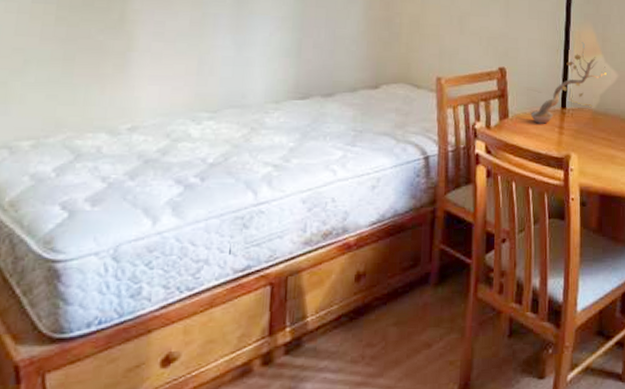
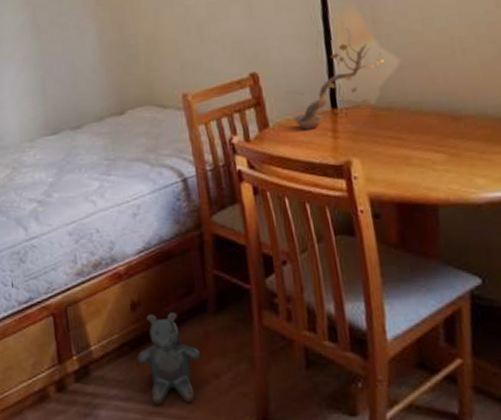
stuffed animal: none [352,284,417,376] -> present [135,313,202,406]

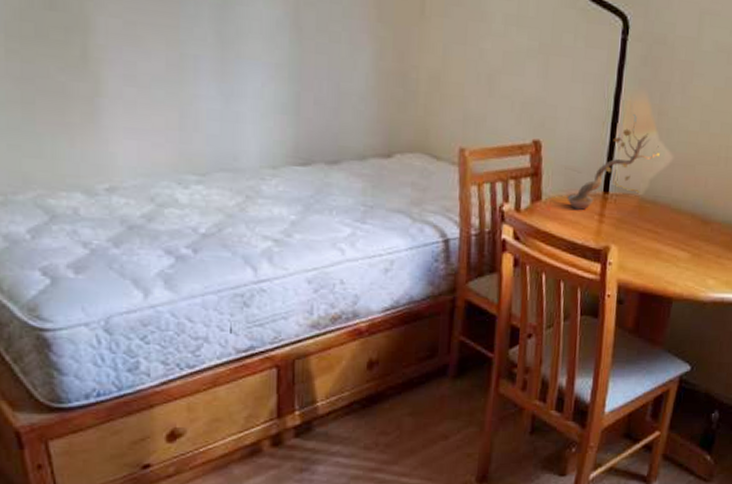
stuffed animal: present [135,313,202,406] -> none [365,374,434,463]

